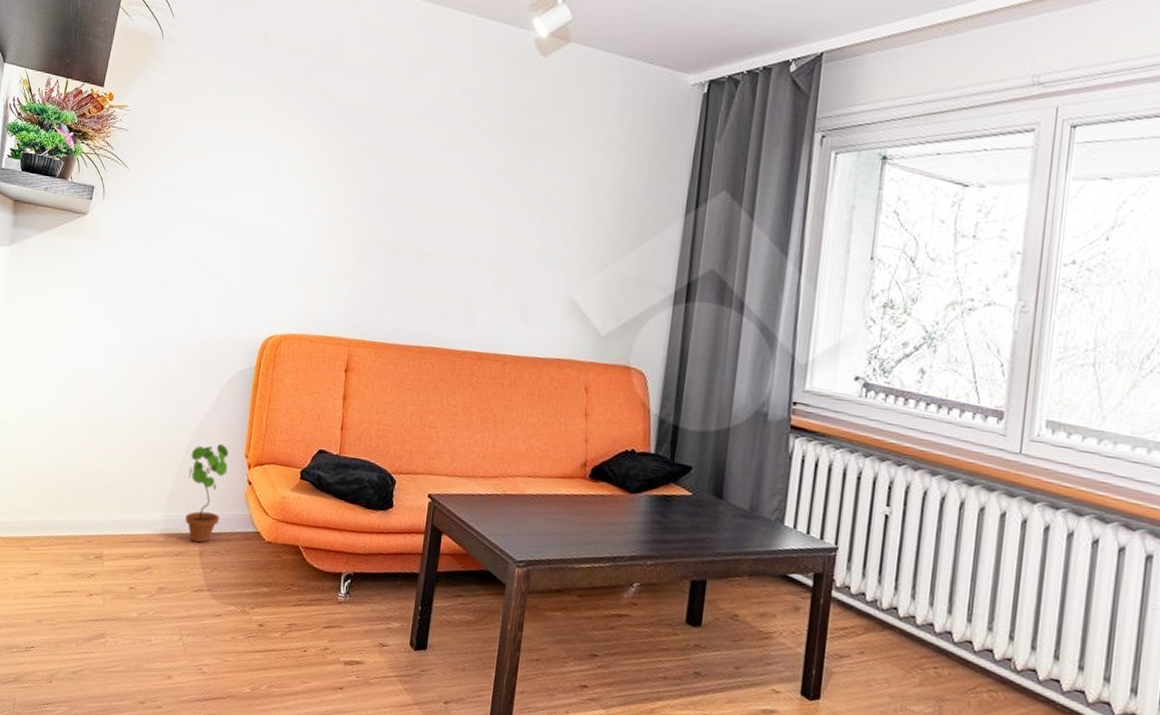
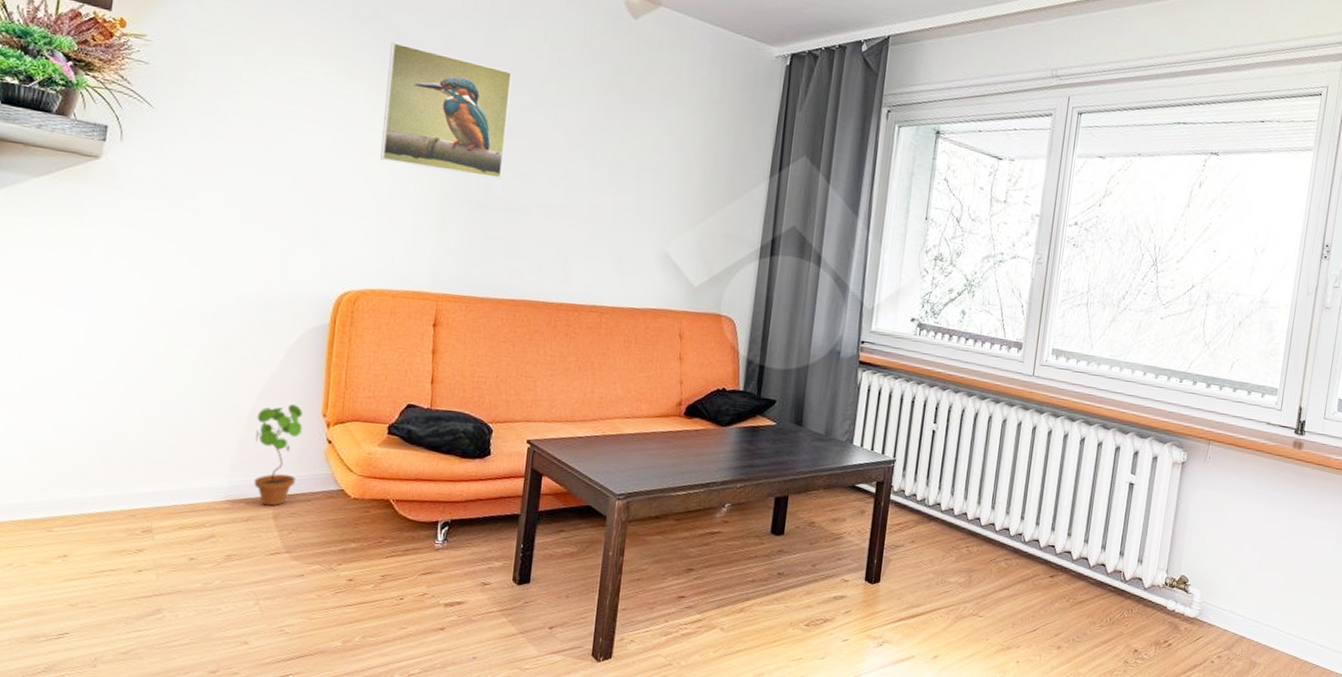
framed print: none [306,97,425,225] -> present [380,42,512,179]

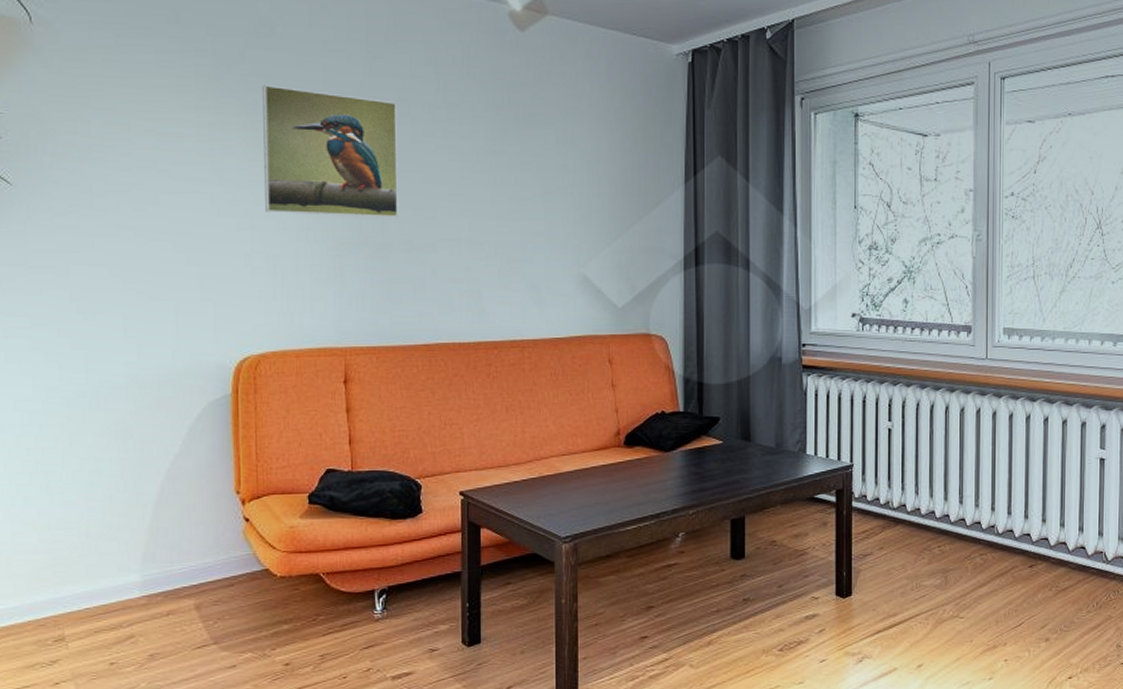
potted plant: present [254,404,303,506] -> none [164,485,216,597]

